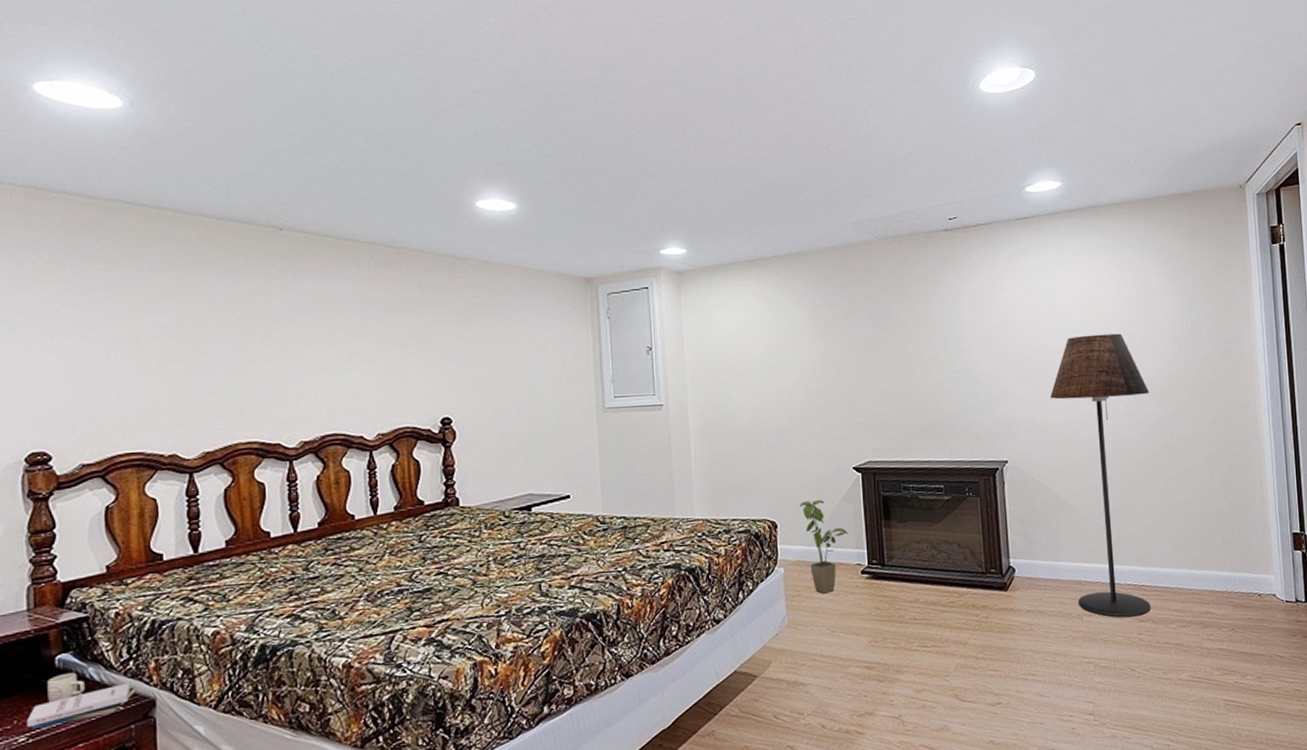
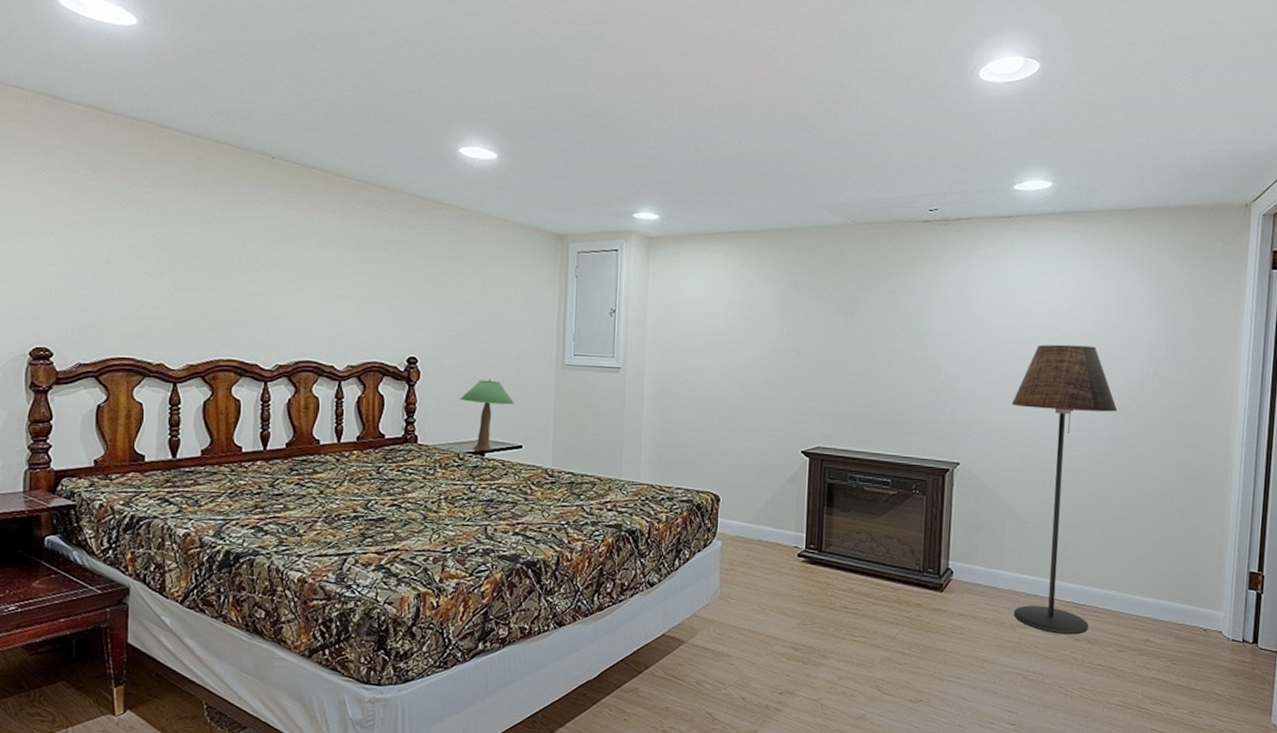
books: present [26,683,136,730] -> none [16,569,113,601]
mug: present [47,672,85,704] -> none [36,553,69,579]
table lamp: none [499,431,558,506] -> present [459,379,515,451]
house plant: present [799,500,848,594] -> none [743,479,789,572]

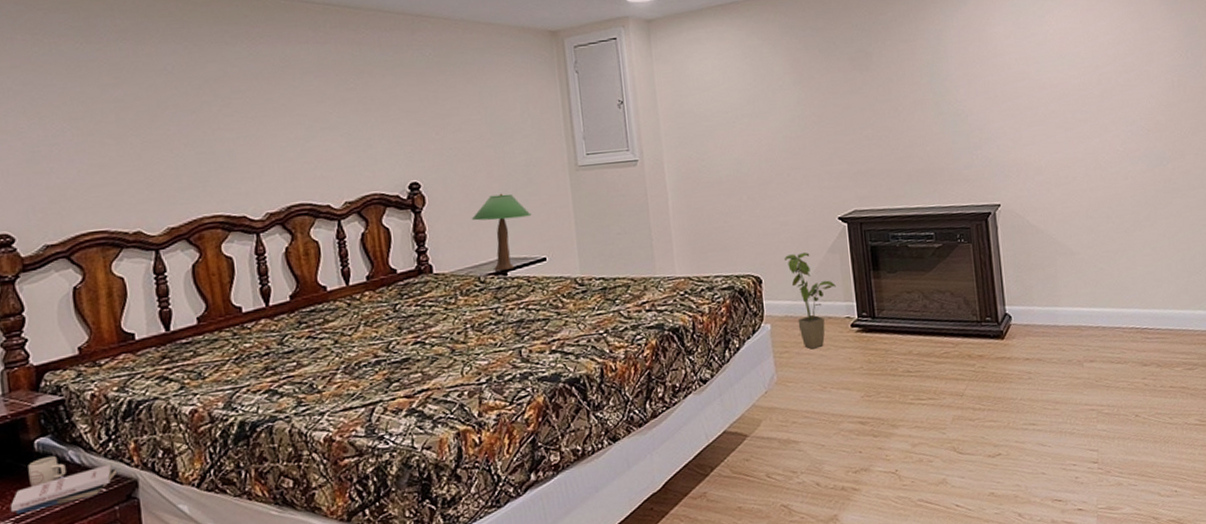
books: none [16,569,113,601] -> present [10,464,118,515]
mug: none [36,553,69,579] -> present [28,455,66,488]
house plant: none [743,479,789,572] -> present [783,252,836,349]
floor lamp: present [1011,344,1118,635] -> none [1042,65,1155,362]

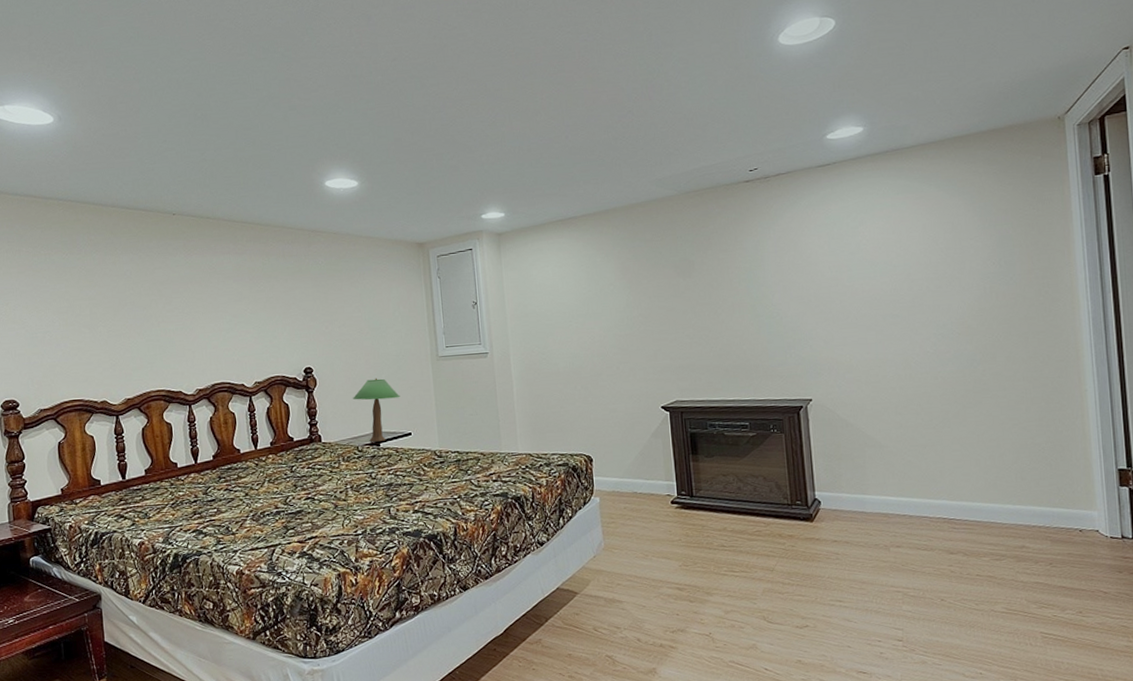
books: present [10,464,118,515] -> none [12,580,87,614]
mug: present [28,455,66,488] -> none [25,571,51,594]
house plant: present [783,252,836,349] -> none [612,436,658,521]

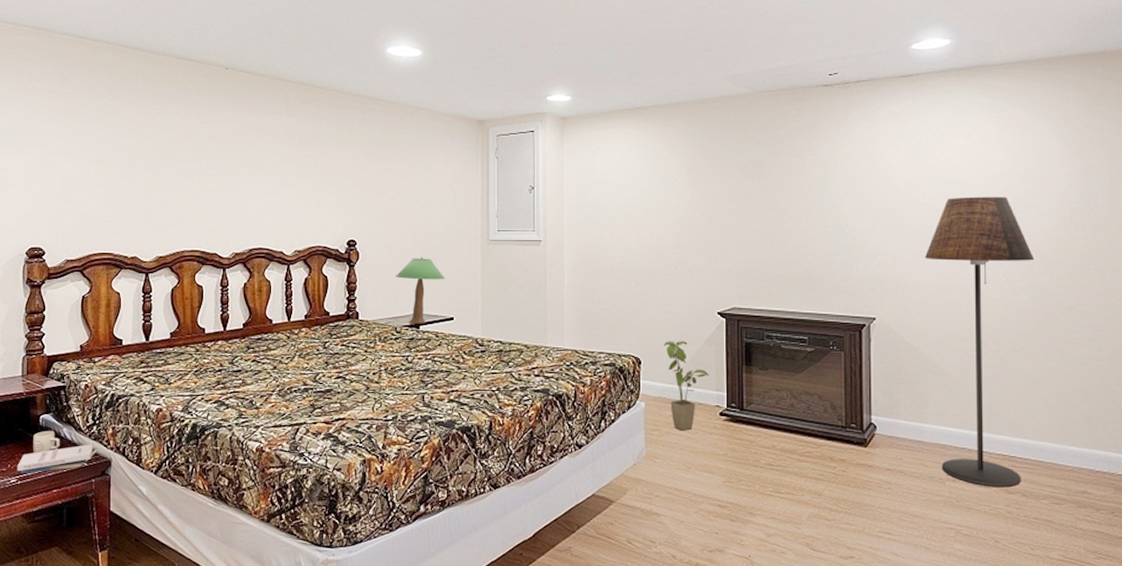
books: none [12,580,87,614] -> present [16,444,97,474]
mug: none [25,571,51,594] -> present [33,430,60,454]
house plant: none [612,436,658,521] -> present [663,341,709,431]
floor lamp: none [854,273,962,550] -> present [924,196,1035,488]

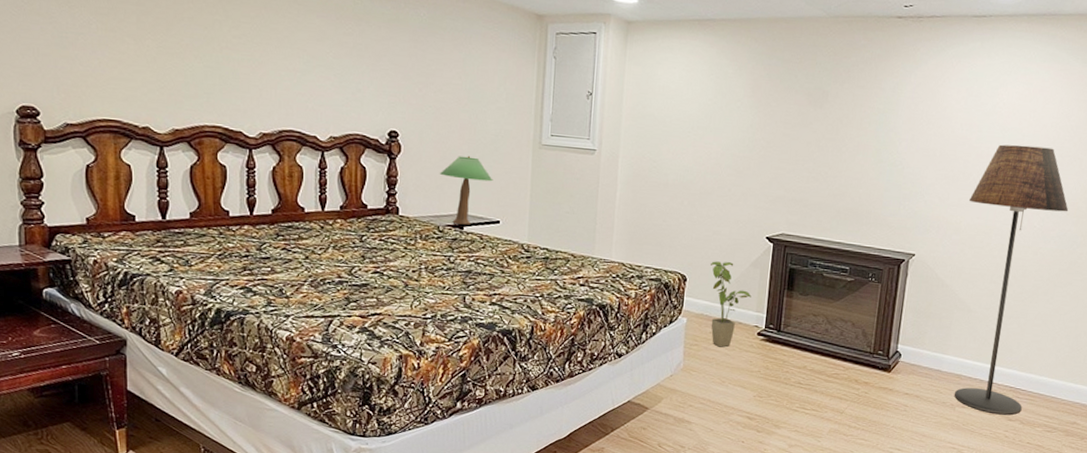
books: present [16,444,97,474] -> none [19,321,110,348]
mug: present [33,430,60,454] -> none [36,305,67,328]

